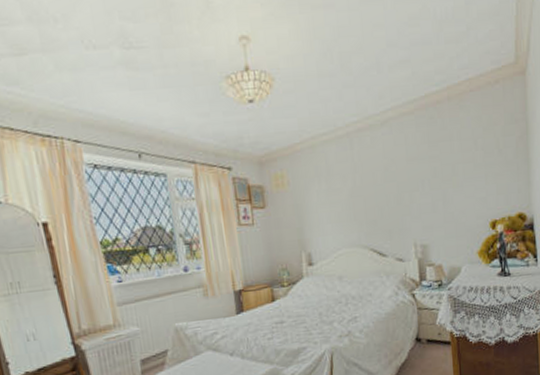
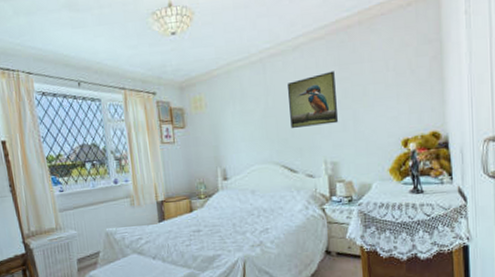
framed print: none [376,148,429,209] -> present [288,71,339,128]

